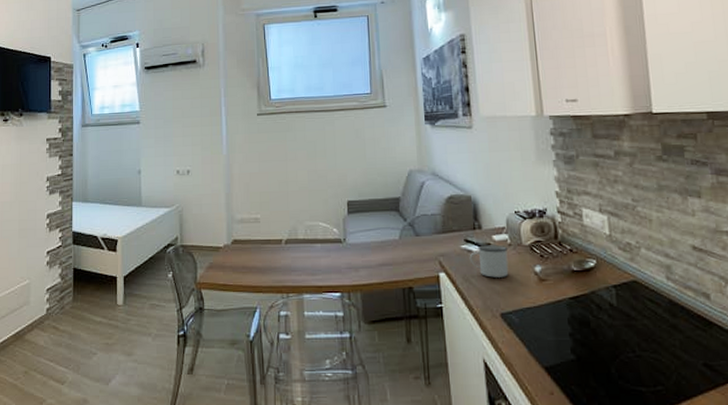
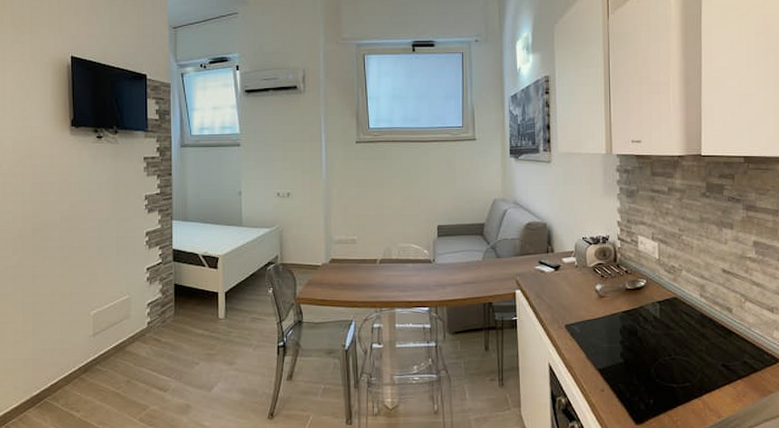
mug: present [469,245,509,278] -> none [542,266,575,295]

